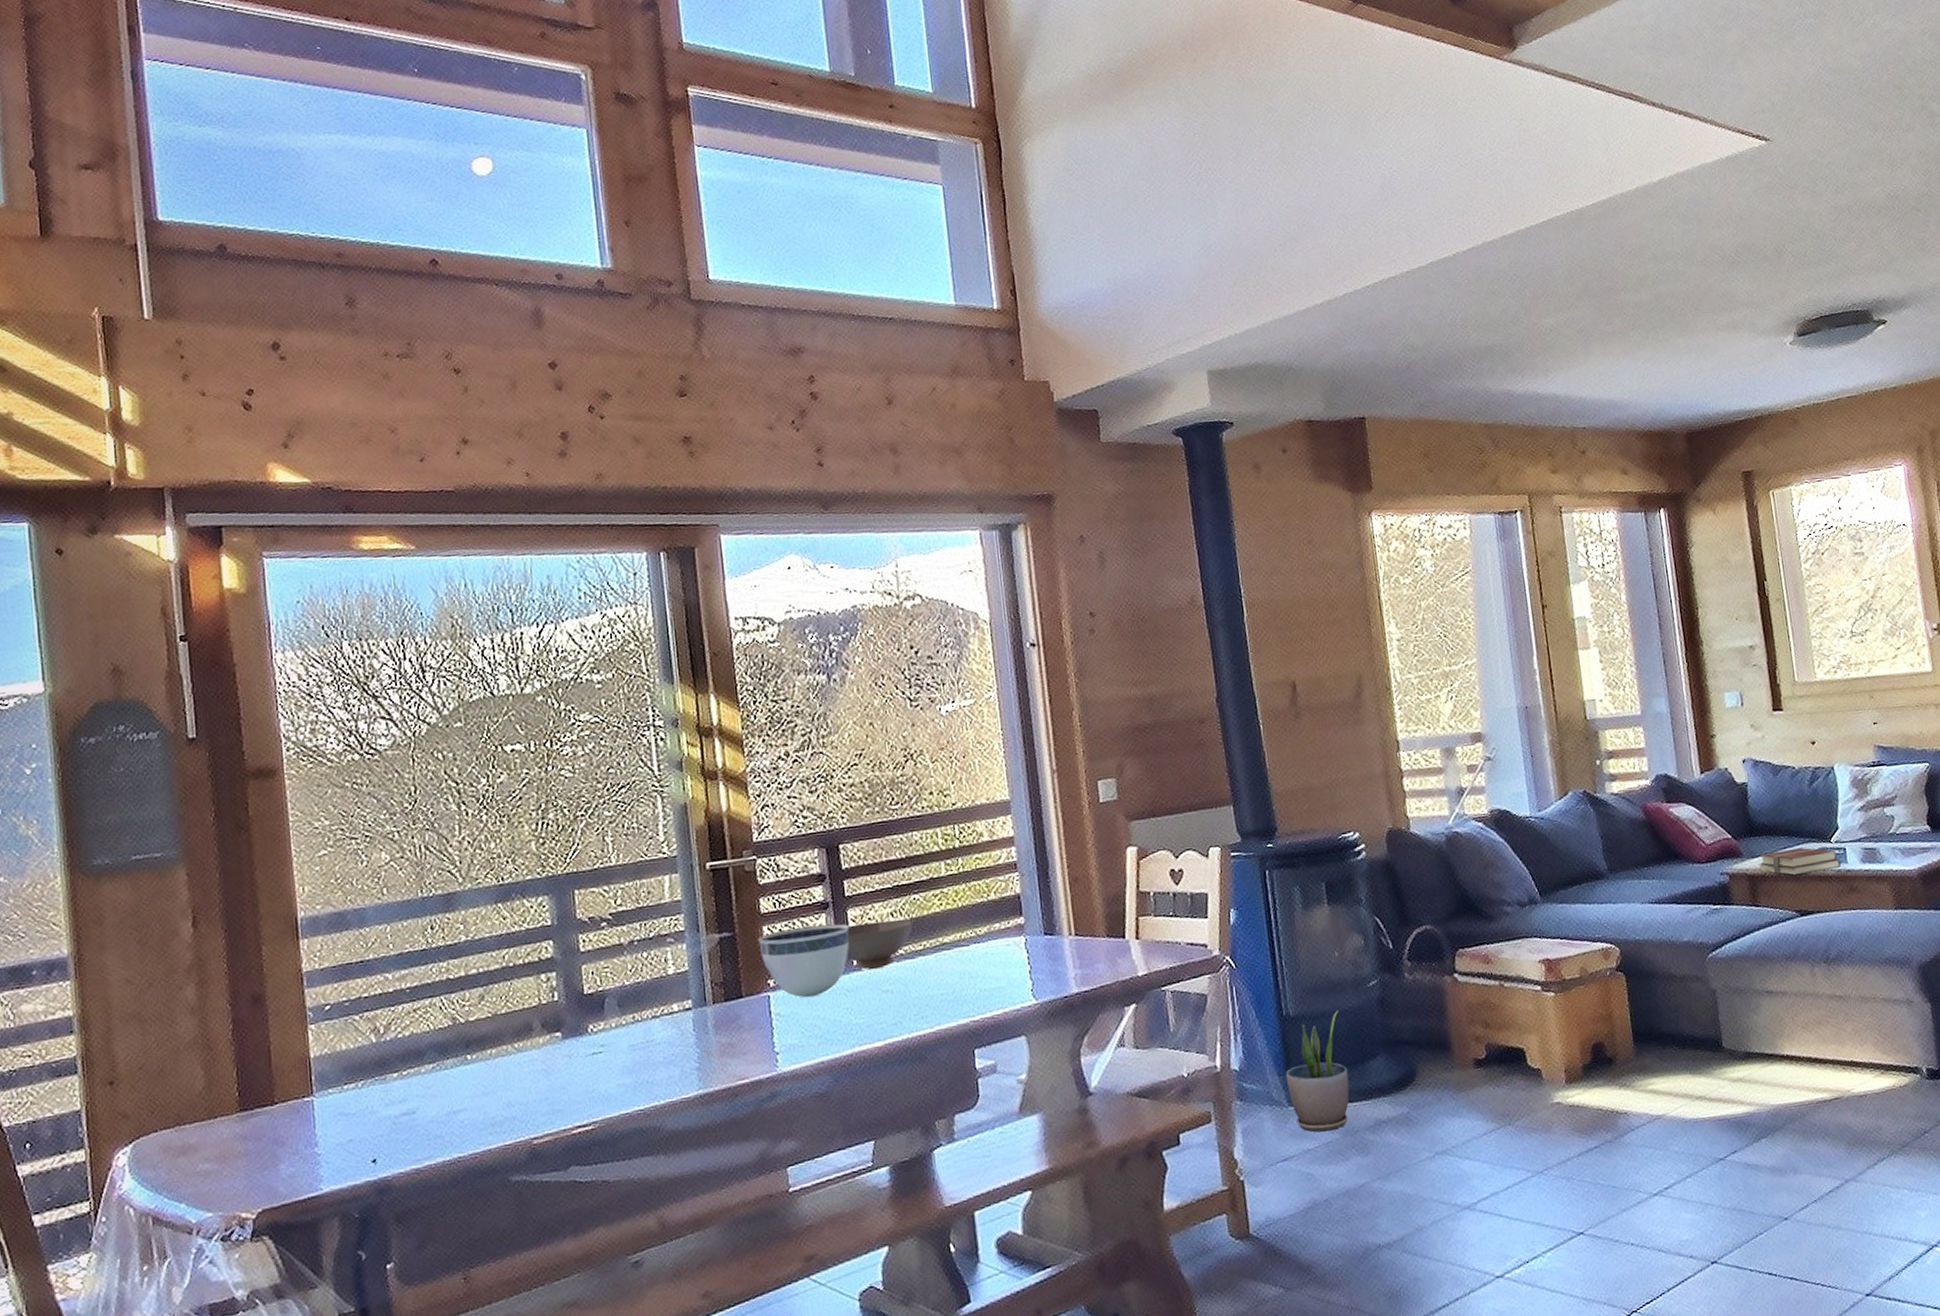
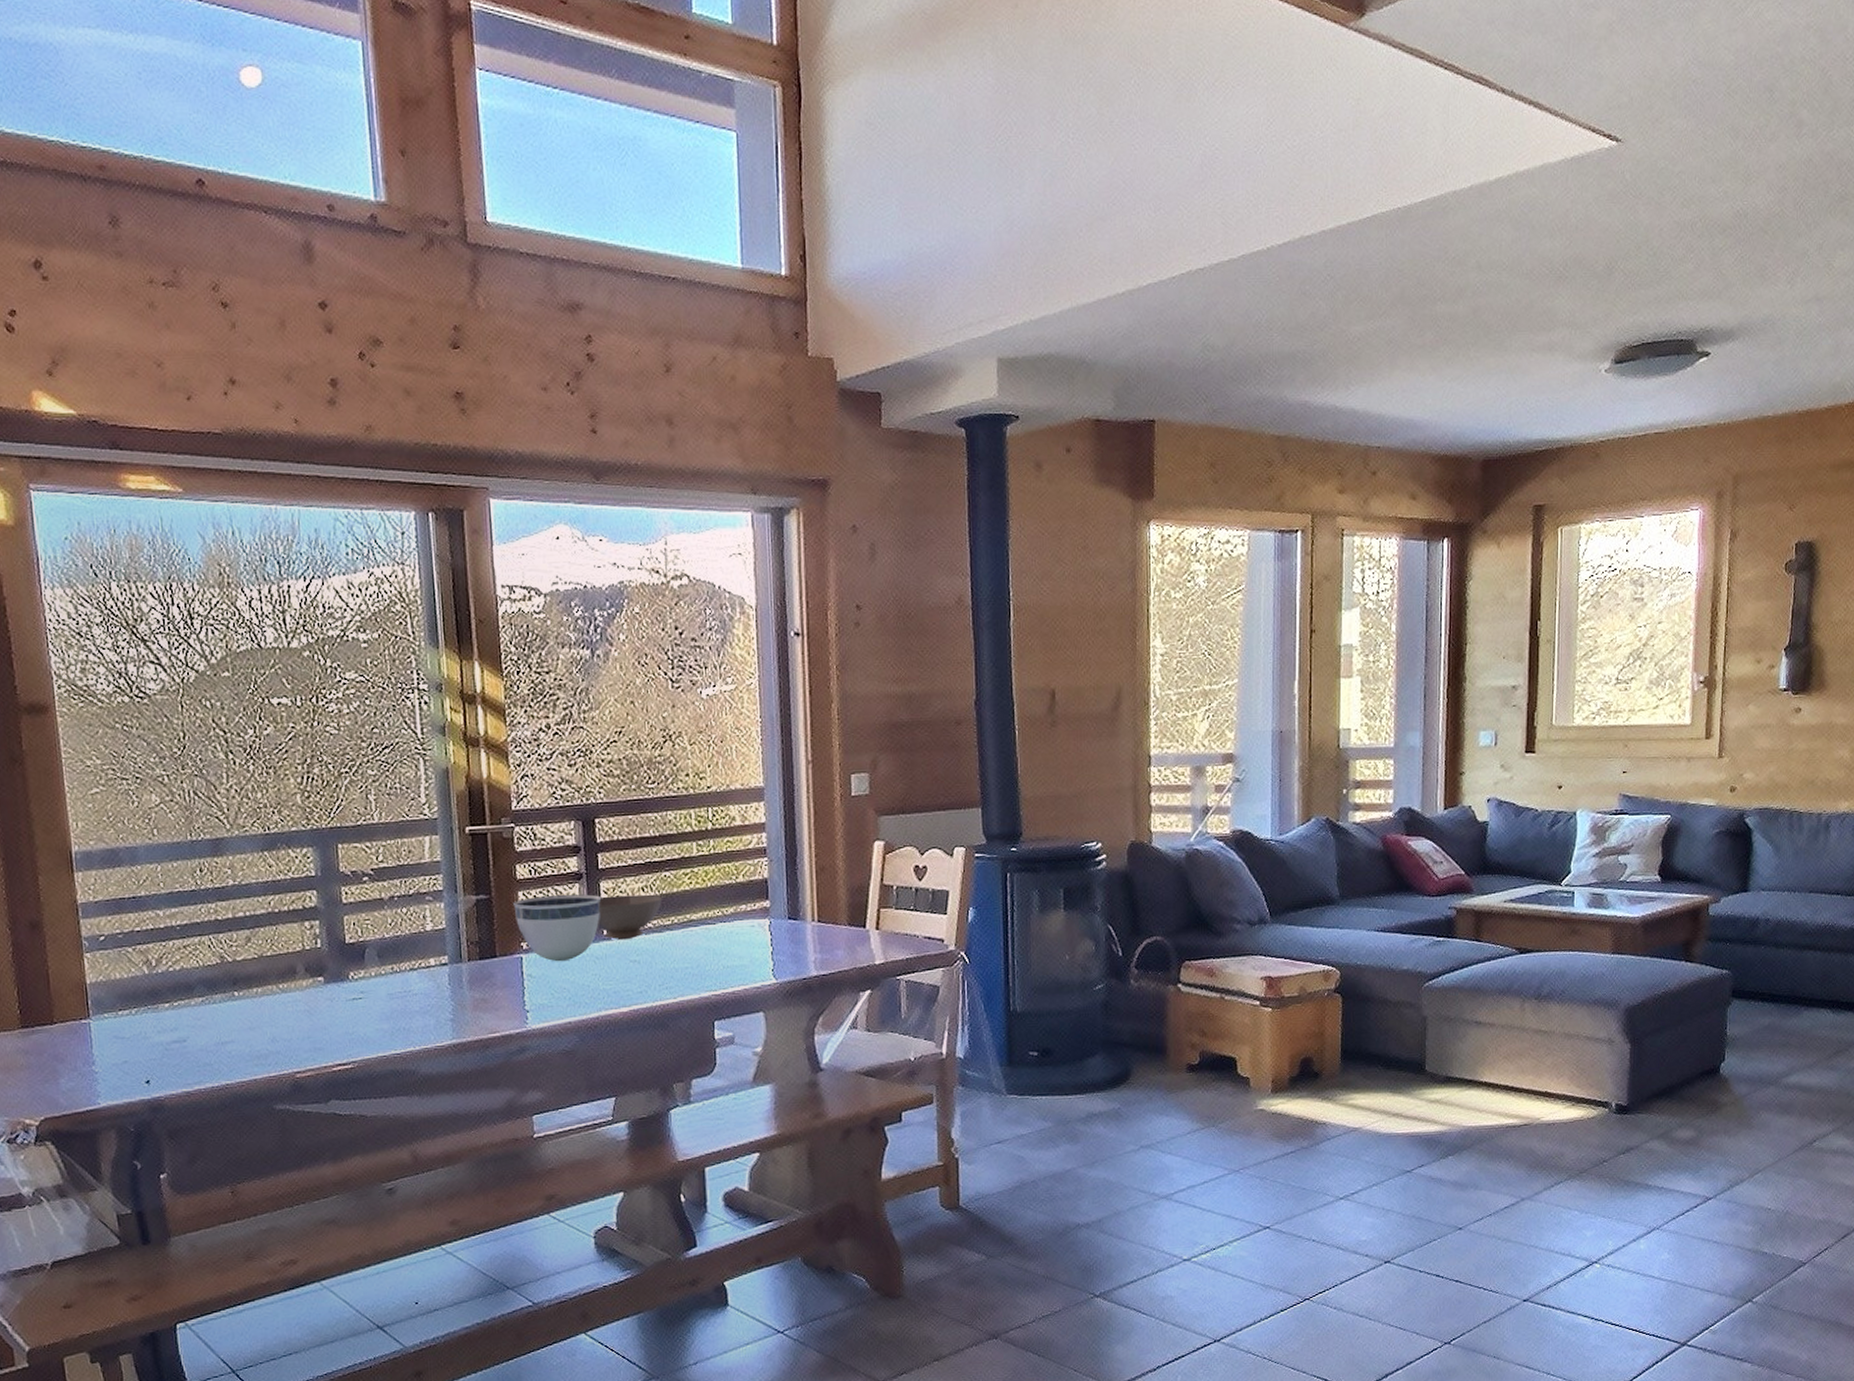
potted plant: present [1285,1010,1350,1132] -> none [1007,1009,1067,1120]
books: present [1759,847,1841,876] -> none [1487,888,1567,915]

